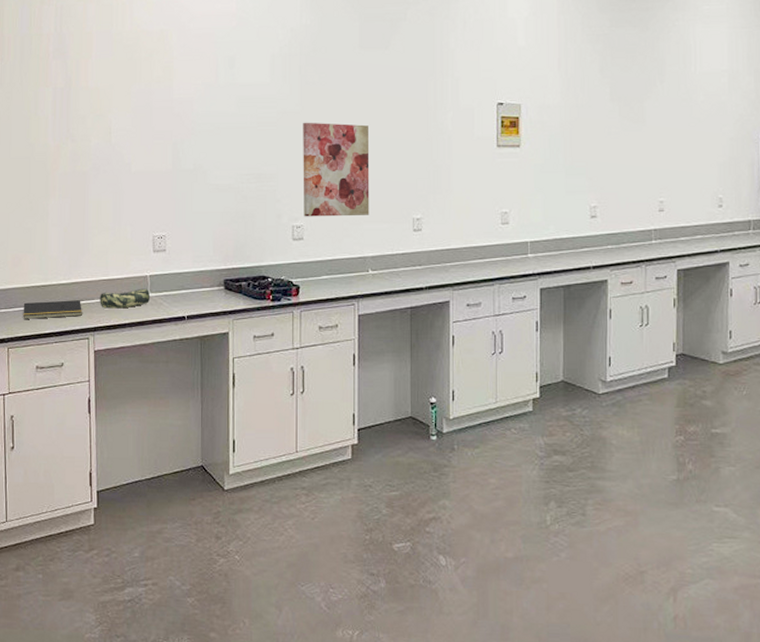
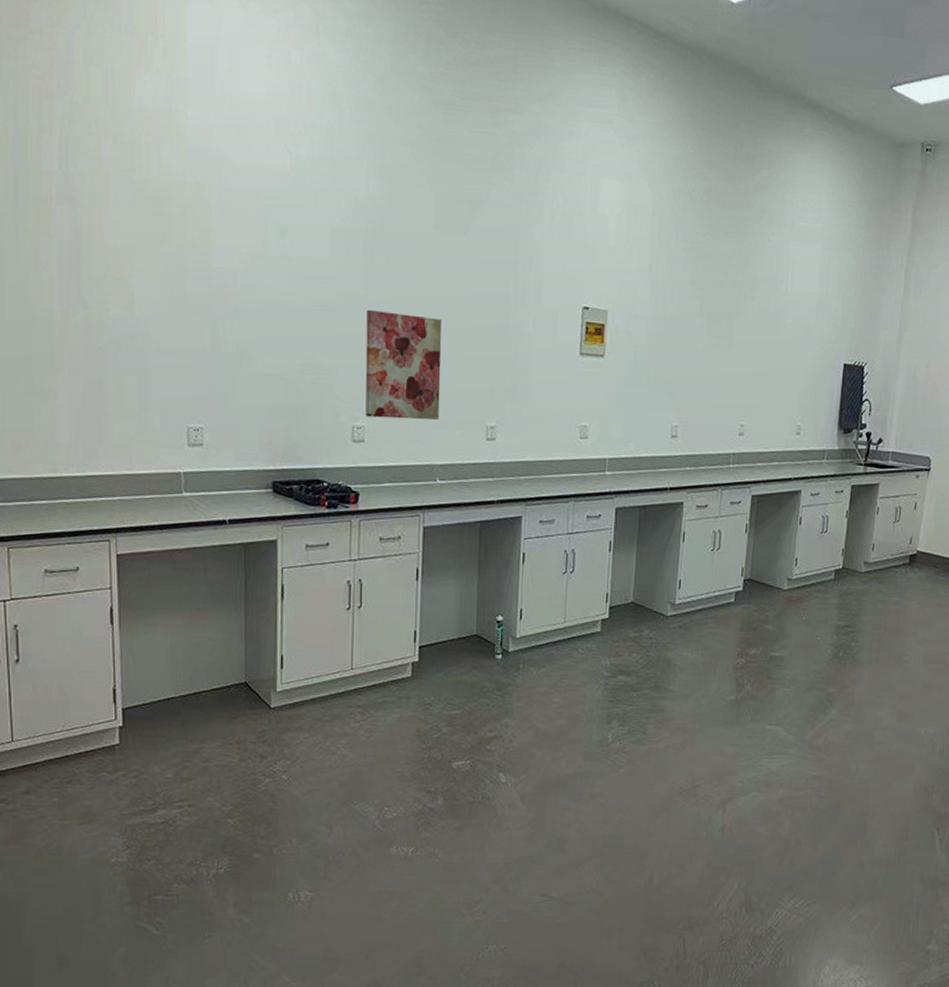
notepad: present [23,300,82,319] -> none [26,495,101,516]
pencil case: present [100,288,151,309] -> none [122,486,185,509]

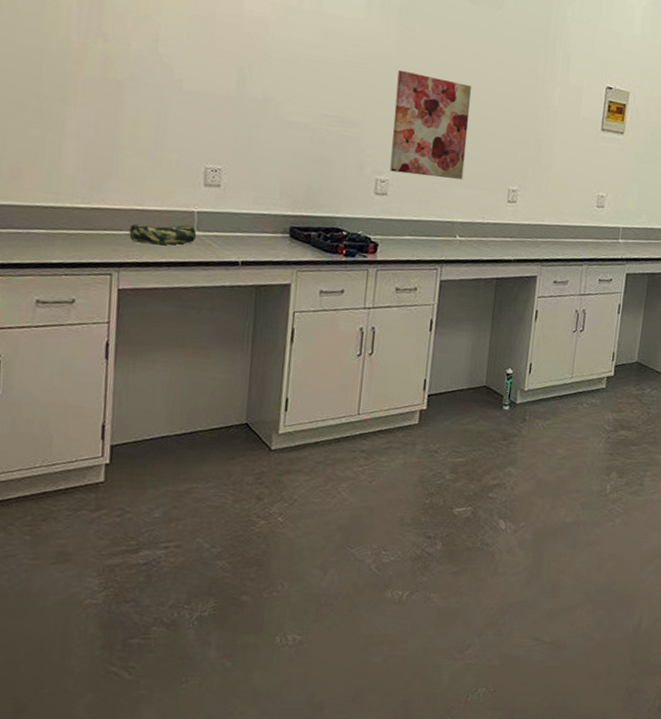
pencil case: none [122,486,185,509] -> present [129,223,197,246]

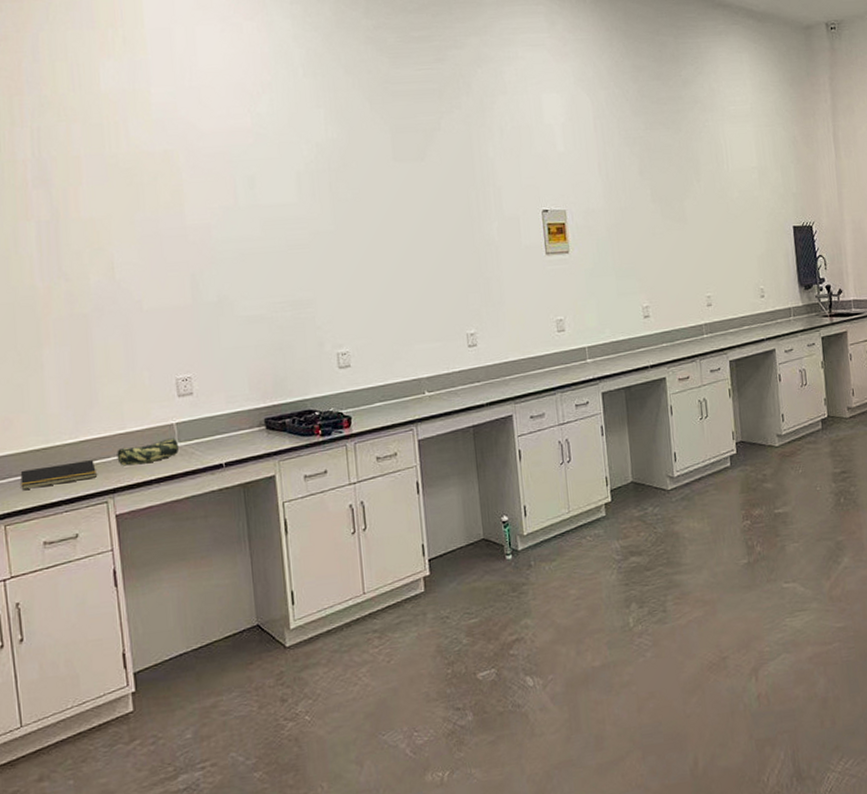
notepad: none [21,224,105,248] -> present [20,460,97,490]
wall art: present [390,70,471,180] -> none [339,240,420,343]

